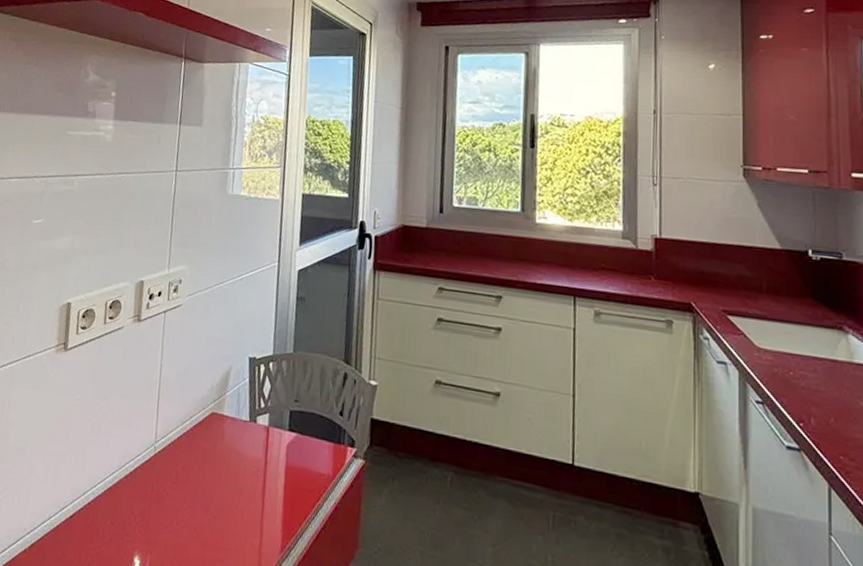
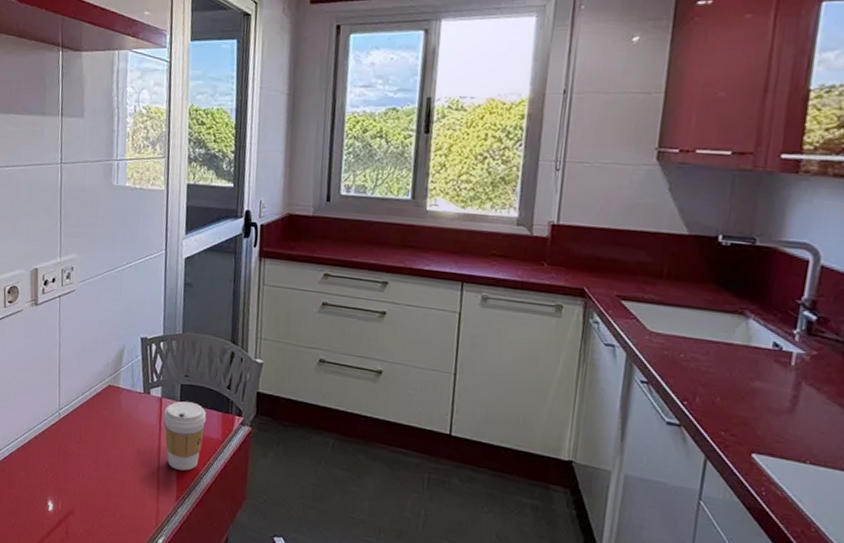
coffee cup: none [270,430,317,515] -> present [164,401,207,471]

